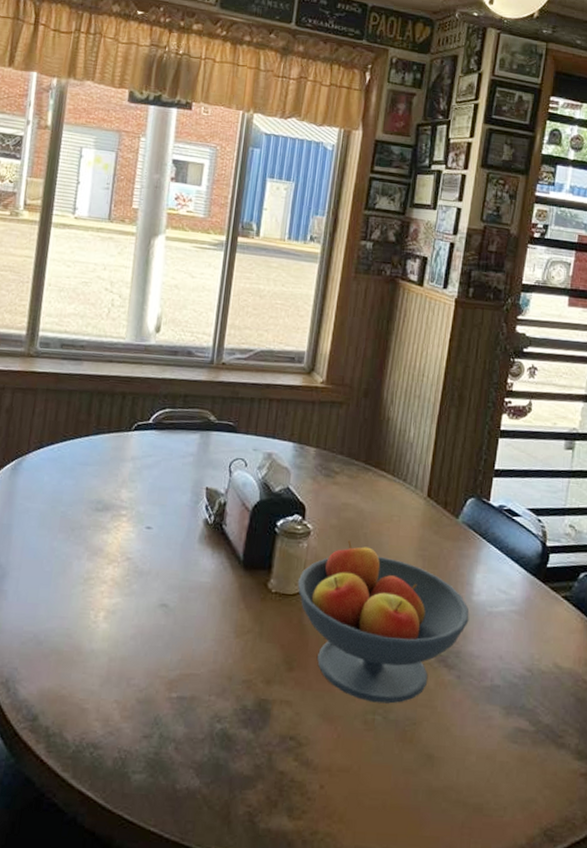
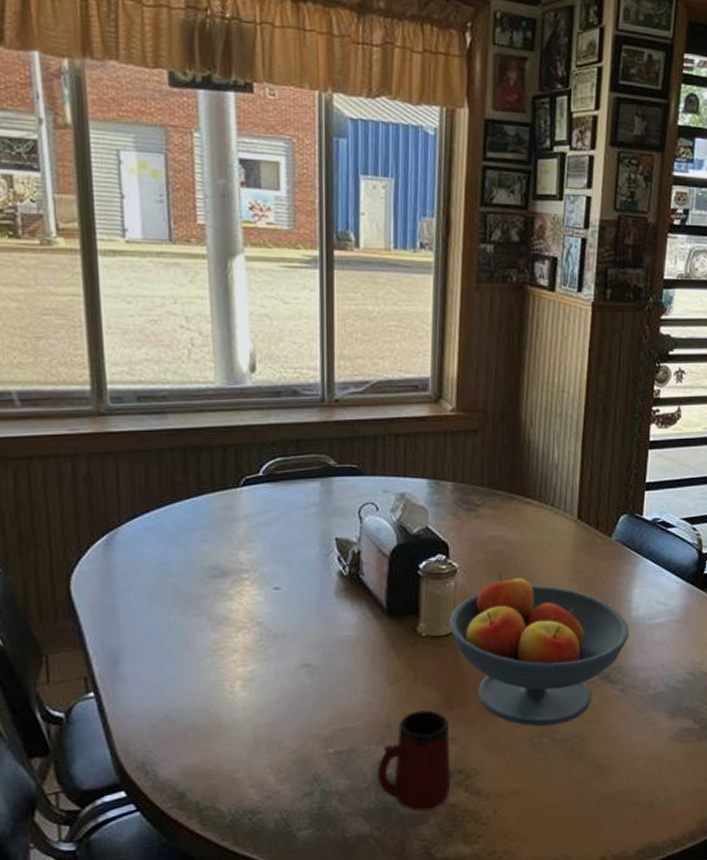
mug: none [212,667,287,774] -> present [376,710,451,811]

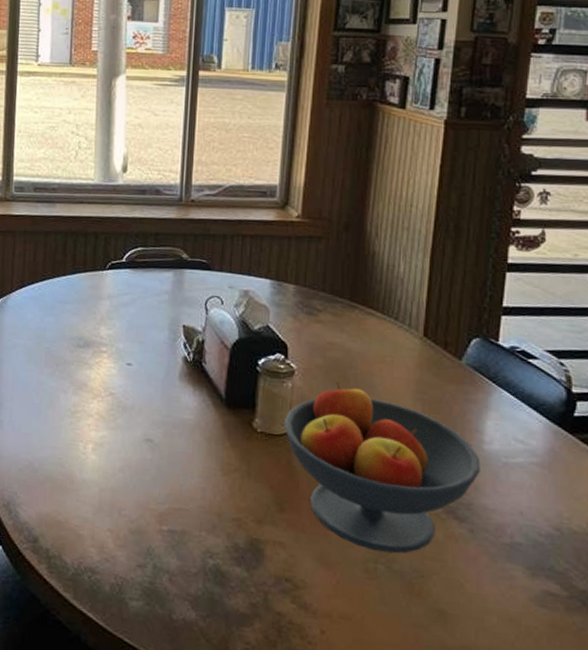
mug: present [376,710,451,811] -> none [204,506,279,613]

